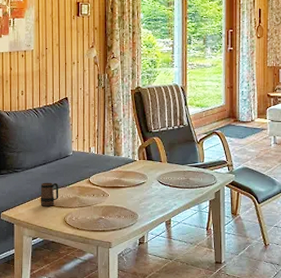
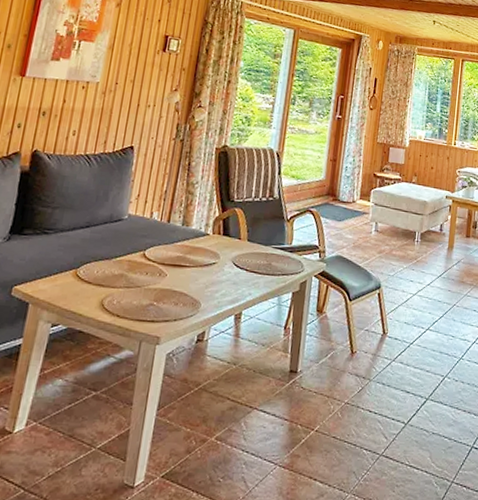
mug: present [40,182,59,206] -> none [72,250,102,283]

